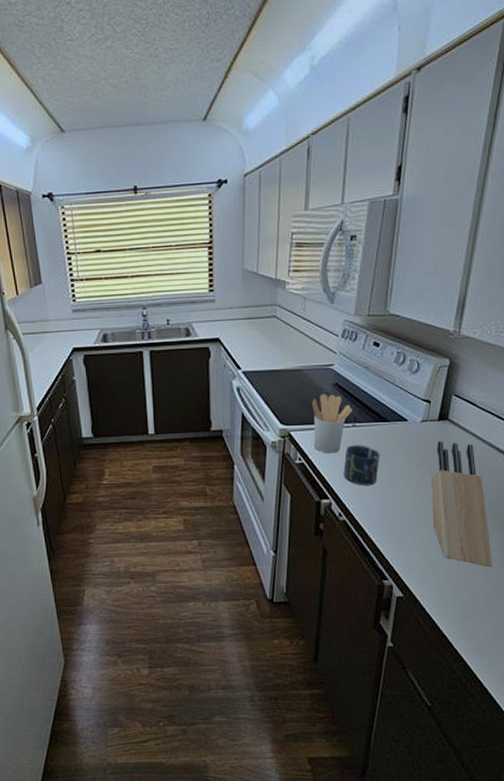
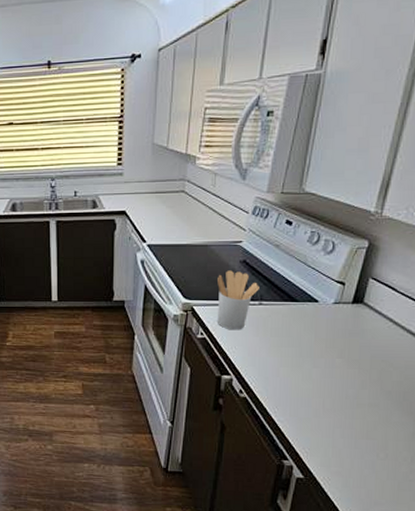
cup: present [343,445,380,486] -> none [246,323,287,365]
knife block: present [430,441,492,568] -> none [340,325,404,458]

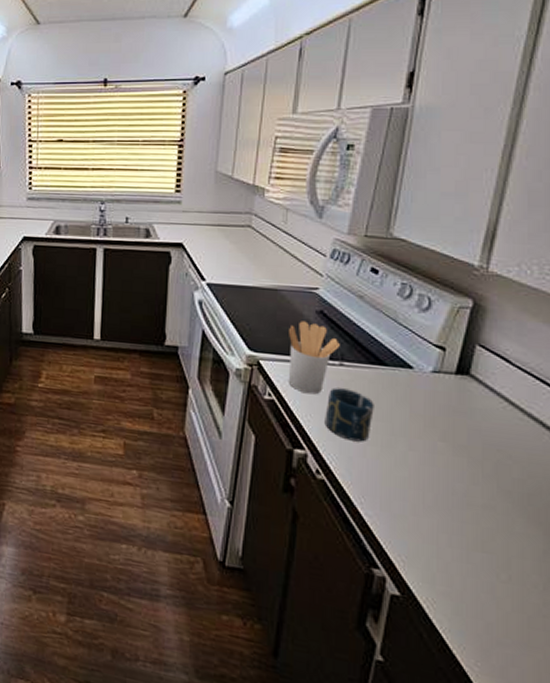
cup: none [246,323,287,365] -> present [324,388,374,442]

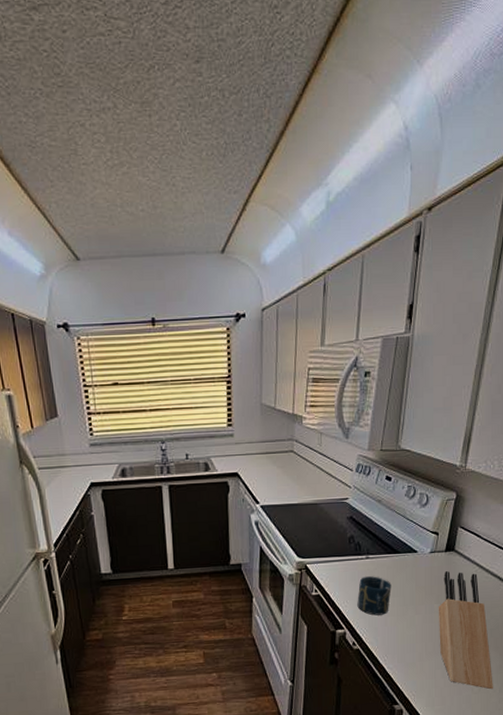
utensil holder: present [288,321,340,395] -> none [328,527,366,585]
knife block: none [443,400,533,583] -> present [438,571,493,690]

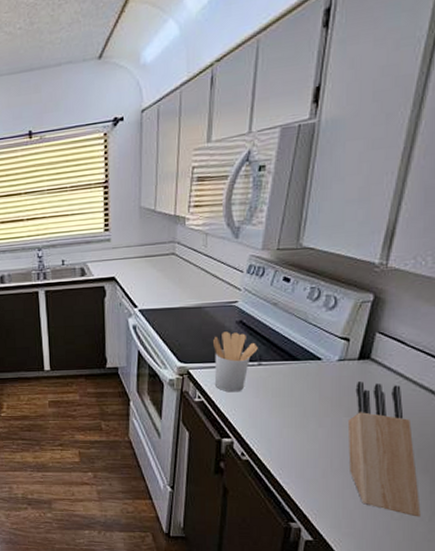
utensil holder: none [328,527,366,585] -> present [213,331,258,393]
cup: present [357,576,392,616] -> none [247,384,289,426]

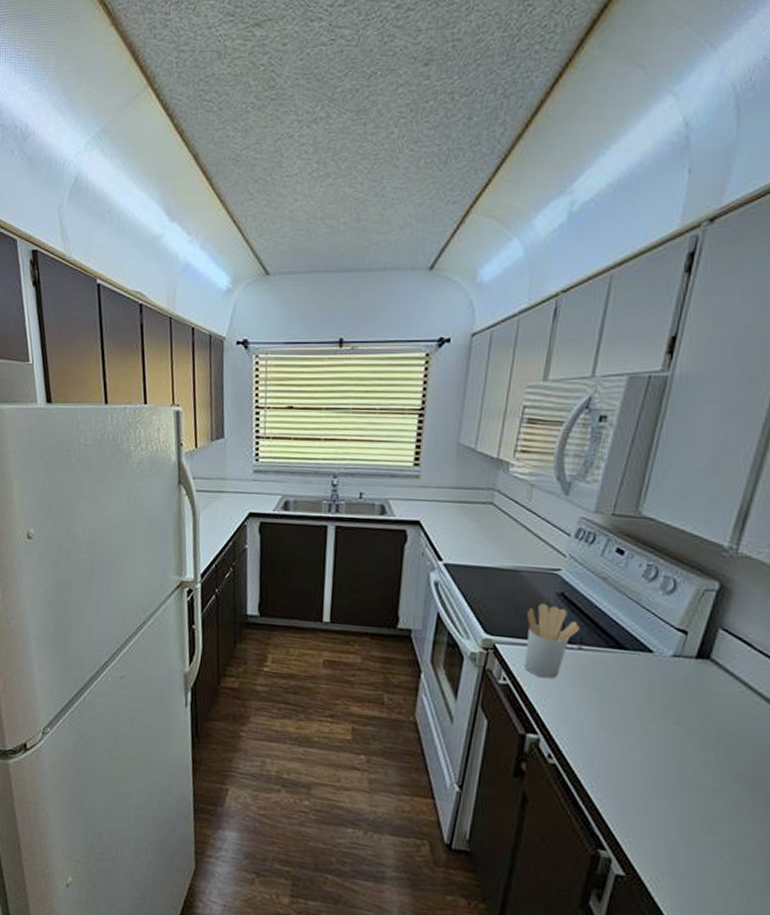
knife block: present [347,382,421,517] -> none [676,685,757,863]

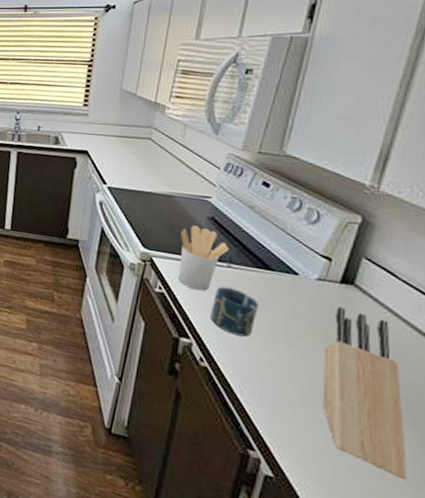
cup: none [559,672,611,727] -> present [210,286,259,337]
knife block: none [676,685,757,863] -> present [322,307,407,481]

